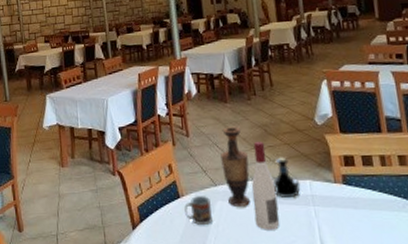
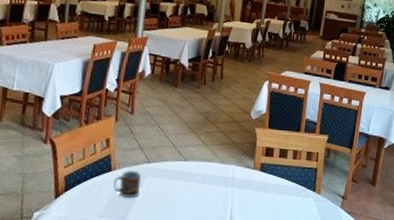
vase: present [220,126,250,208] -> none [158,110,186,184]
wine bottle: present [251,141,280,230] -> none [178,126,204,206]
tequila bottle: present [272,157,301,198] -> none [202,142,226,180]

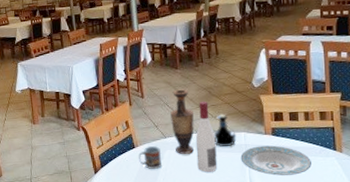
vase: none [158,110,186,184] -> present [170,89,195,155]
wine bottle: none [178,126,204,206] -> present [195,101,218,173]
tequila bottle: none [202,142,226,180] -> present [213,114,237,147]
plate: none [225,181,292,214] -> present [240,145,311,176]

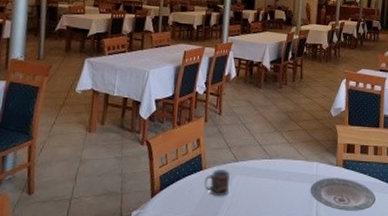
vase: present [170,89,195,155] -> none [245,110,271,182]
wine bottle: present [195,101,218,173] -> none [265,125,289,203]
tequila bottle: present [213,114,237,147] -> none [286,140,309,177]

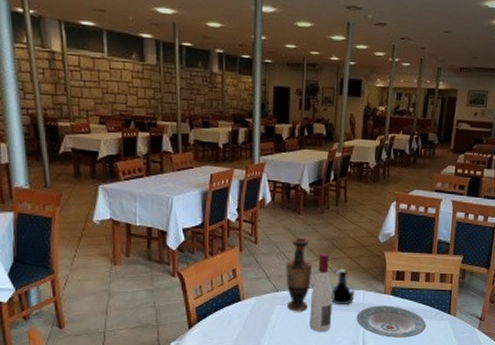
cup: present [204,170,231,196] -> none [244,300,271,326]
vase: none [245,110,271,182] -> present [286,237,313,312]
wine bottle: none [265,125,289,203] -> present [309,252,333,332]
tequila bottle: none [286,140,309,177] -> present [330,268,355,305]

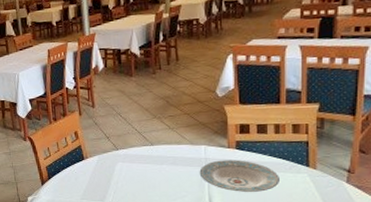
vase: present [286,237,313,312] -> none [123,98,150,168]
wine bottle: present [309,252,333,332] -> none [150,111,174,187]
tequila bottle: present [330,268,355,305] -> none [170,125,196,161]

